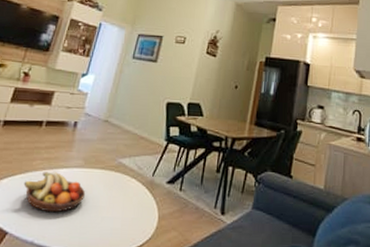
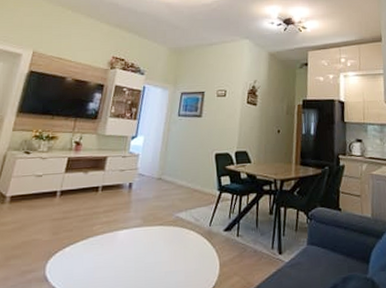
fruit bowl: present [23,172,86,213] -> none [86,234,148,275]

